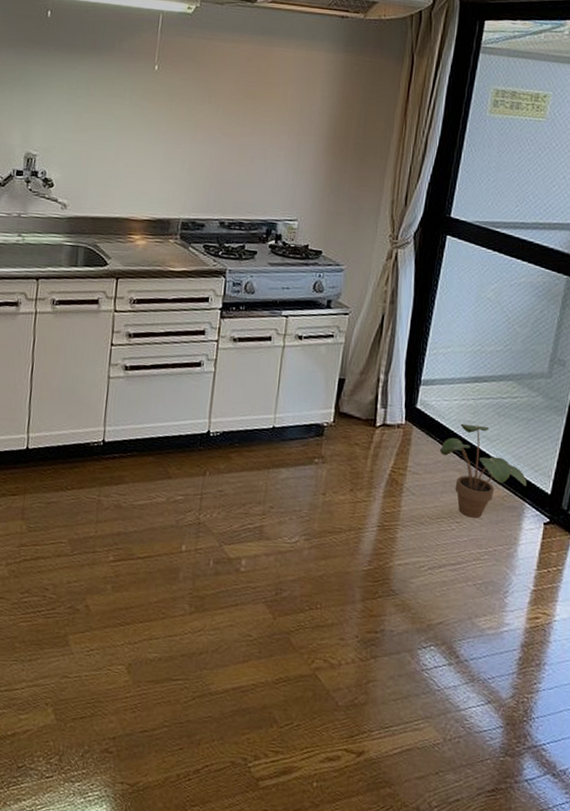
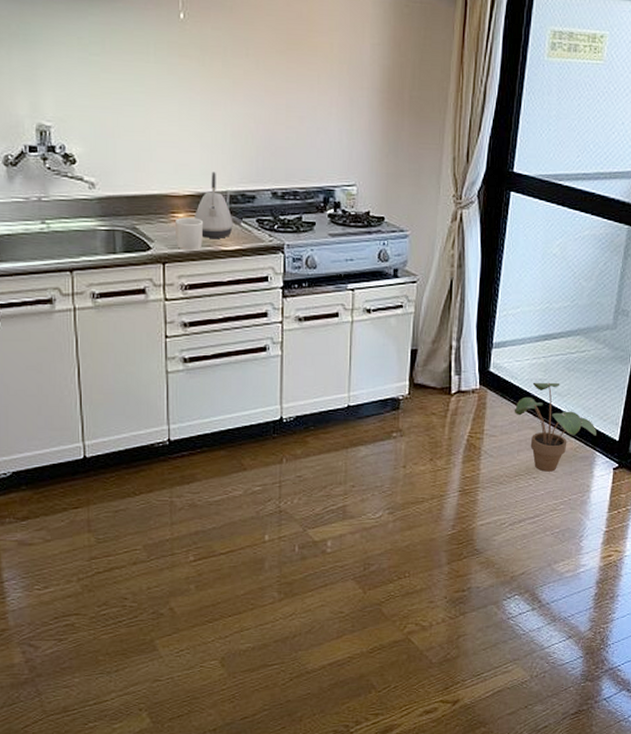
mug: none [130,239,156,269] -> present [176,217,204,251]
kettle: none [149,200,183,260] -> present [195,172,233,238]

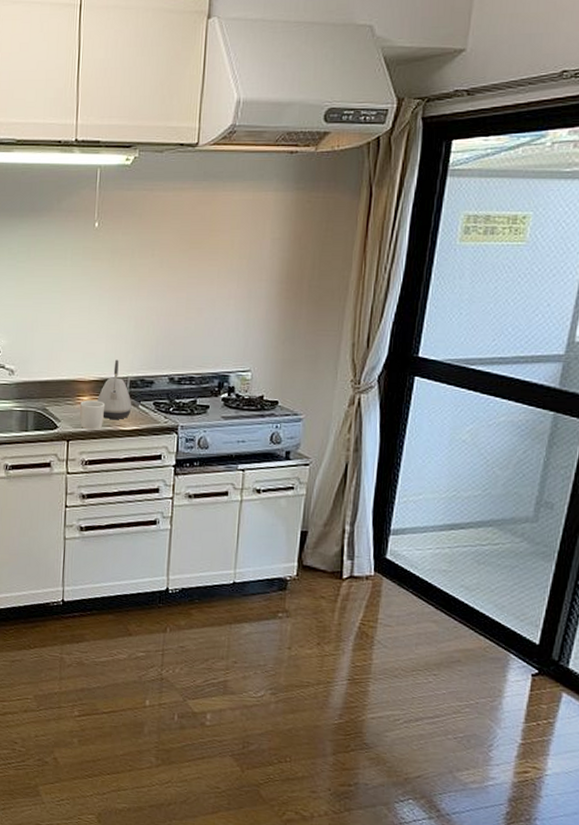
potted plant: present [514,382,596,472] -> none [412,573,511,671]

